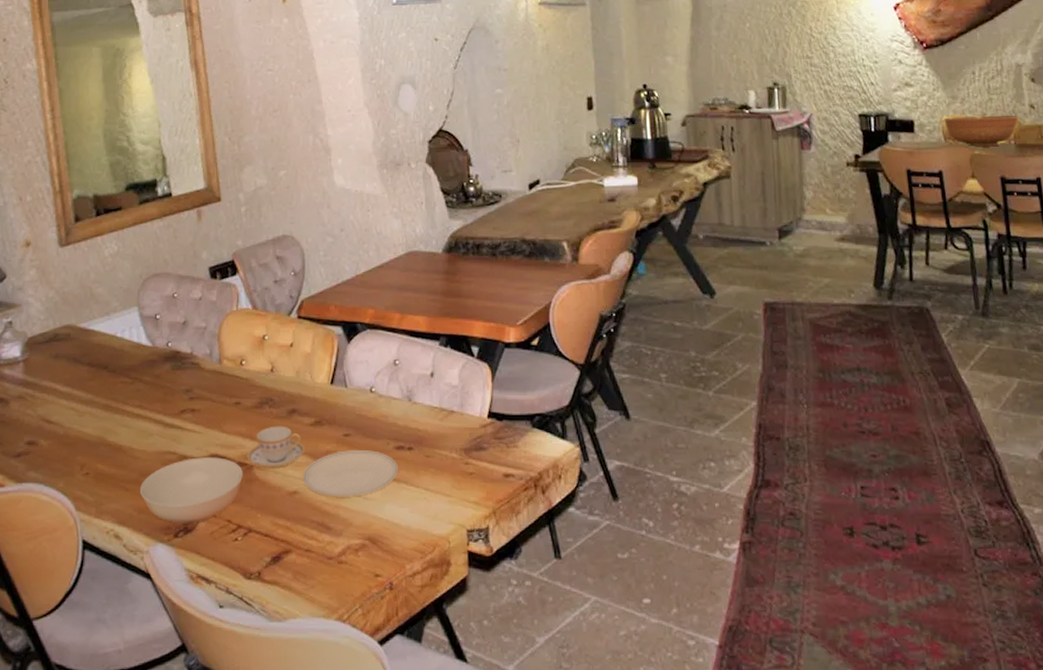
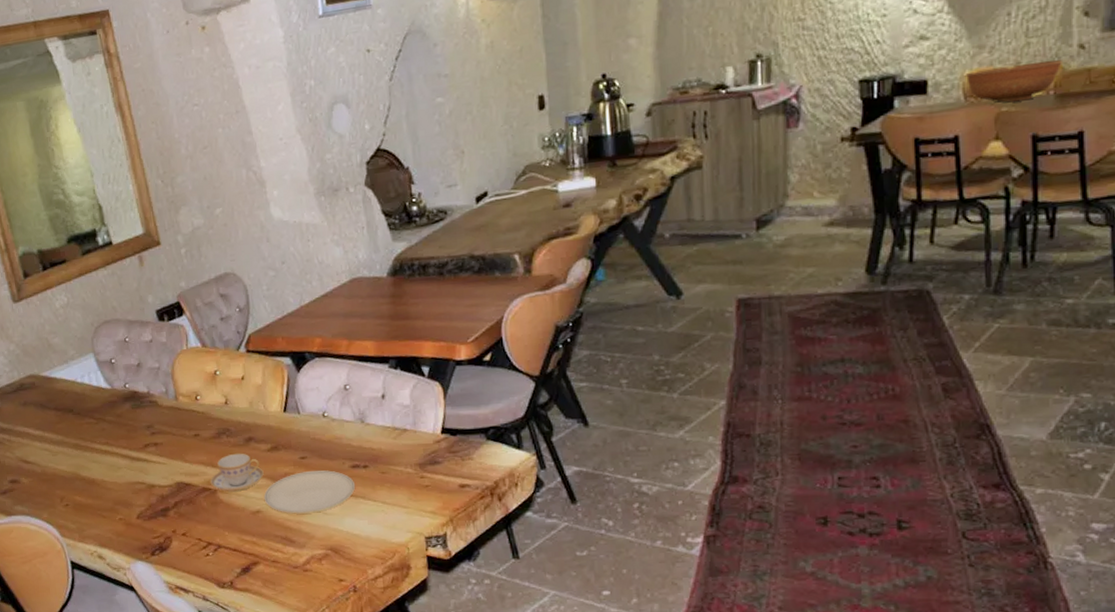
bowl: present [139,457,243,524] -> none [115,484,208,544]

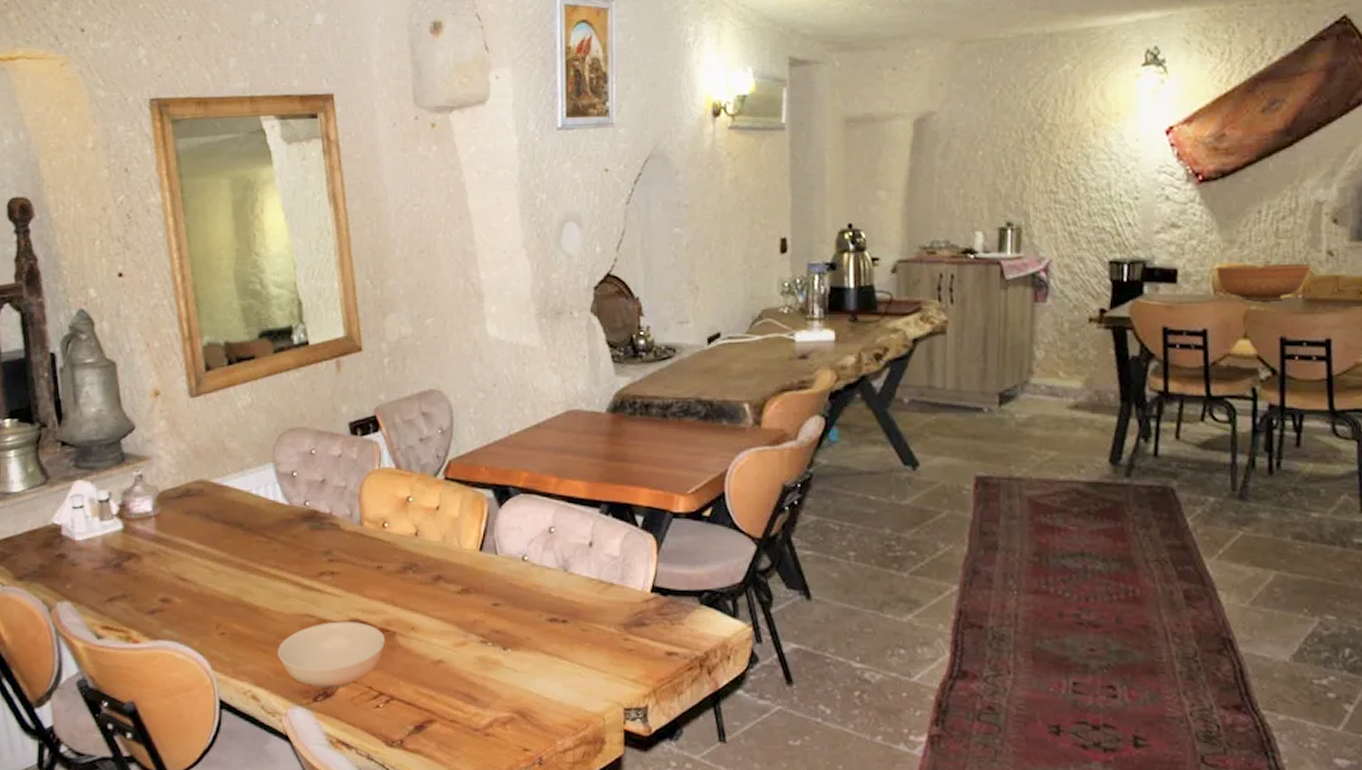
bowl: none [115,484,208,544] -> present [277,621,385,689]
teacup: present [210,453,264,492] -> none [389,592,450,636]
plate: present [263,470,356,514] -> none [448,620,552,669]

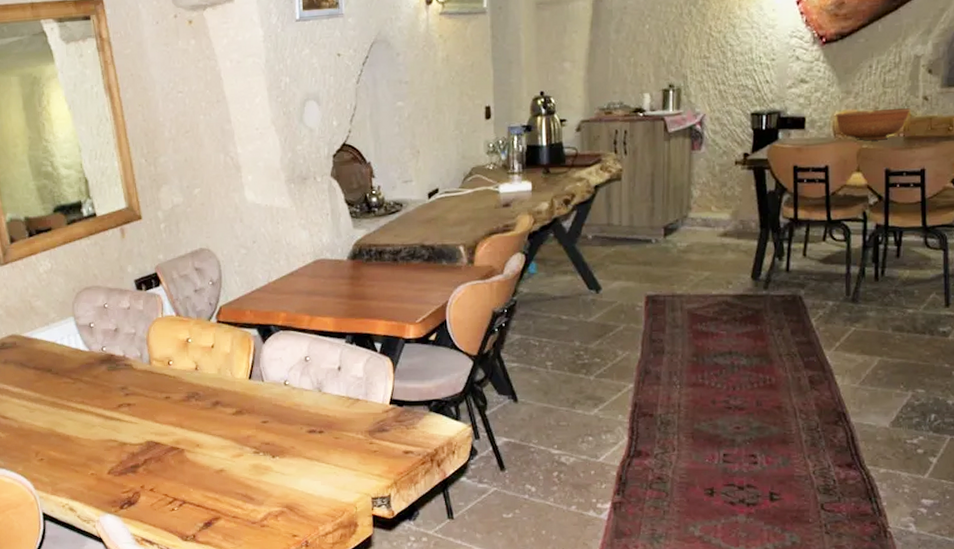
bowl: present [277,621,385,689] -> none [87,443,176,498]

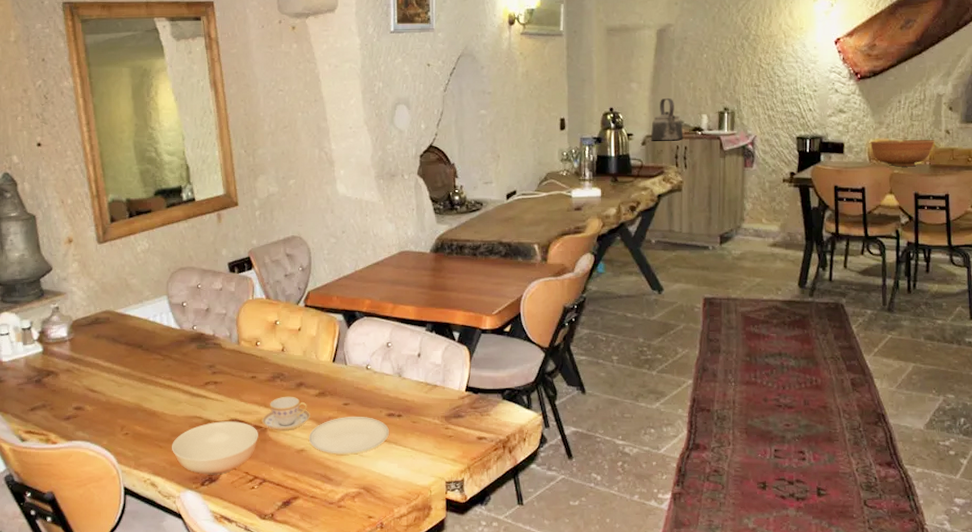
bowl: none [87,443,176,498] -> present [171,421,258,475]
teacup: none [178,415,228,451] -> present [261,396,310,430]
plate: none [227,433,312,474] -> present [308,416,390,455]
kettle: none [587,77,623,126] -> present [651,98,684,141]

